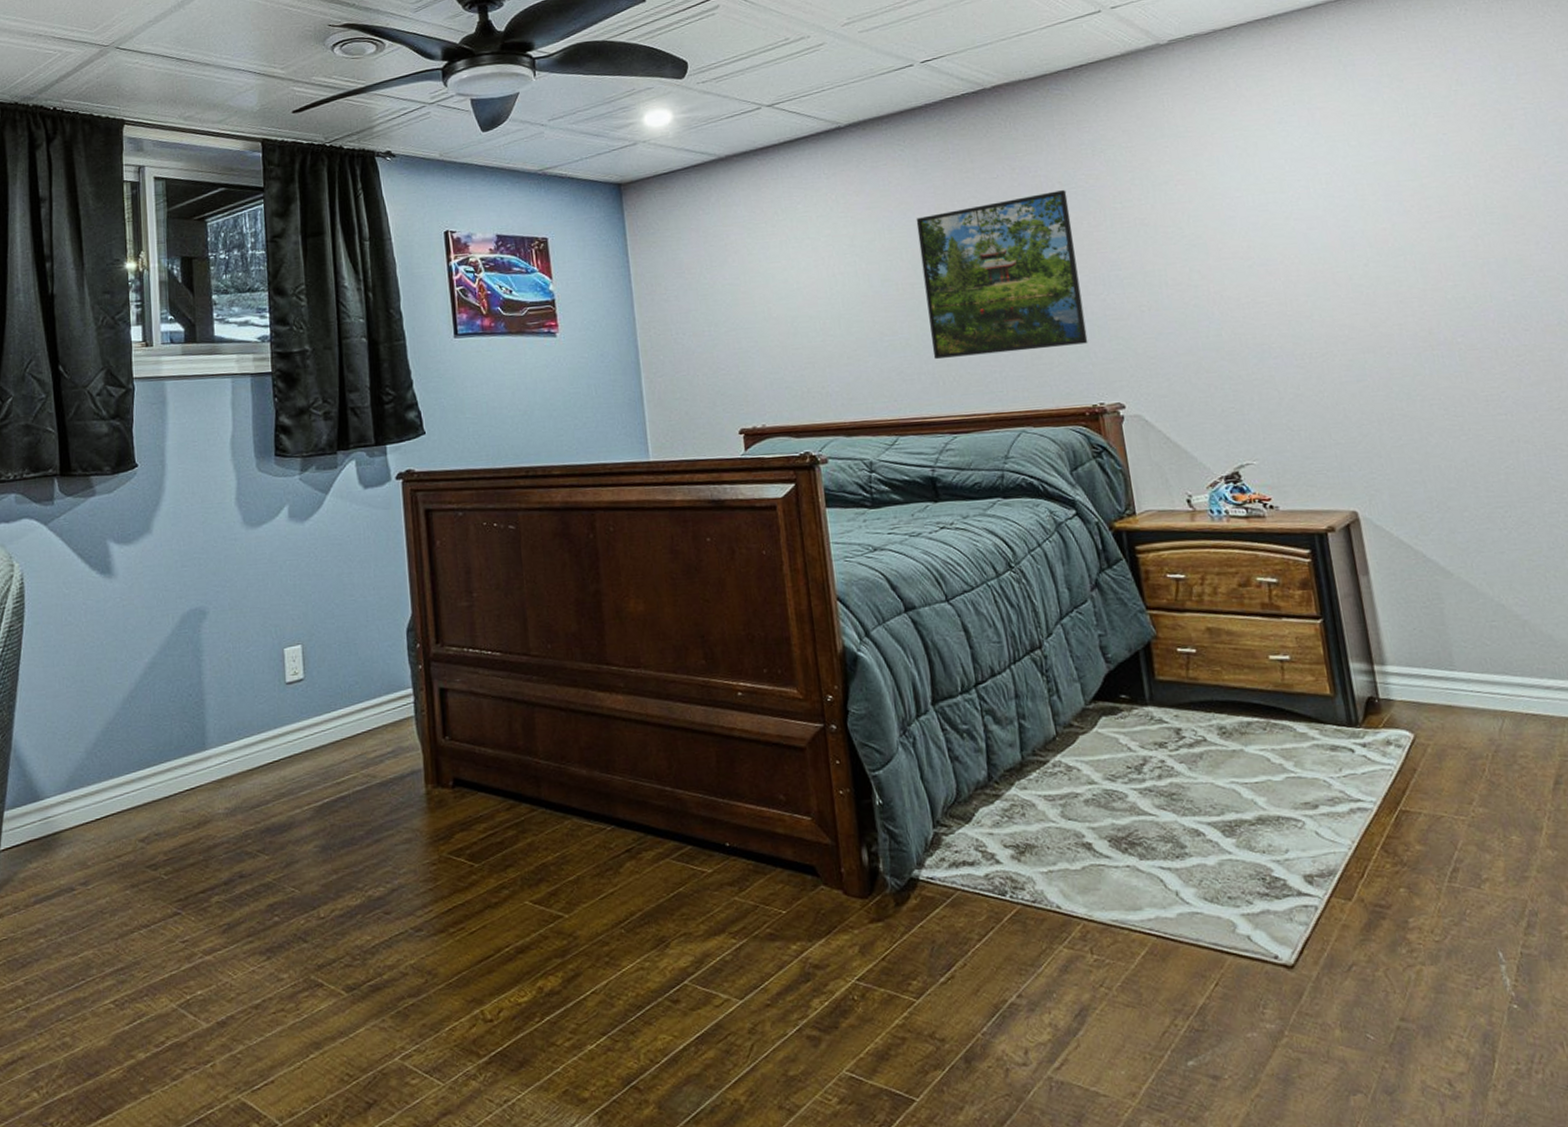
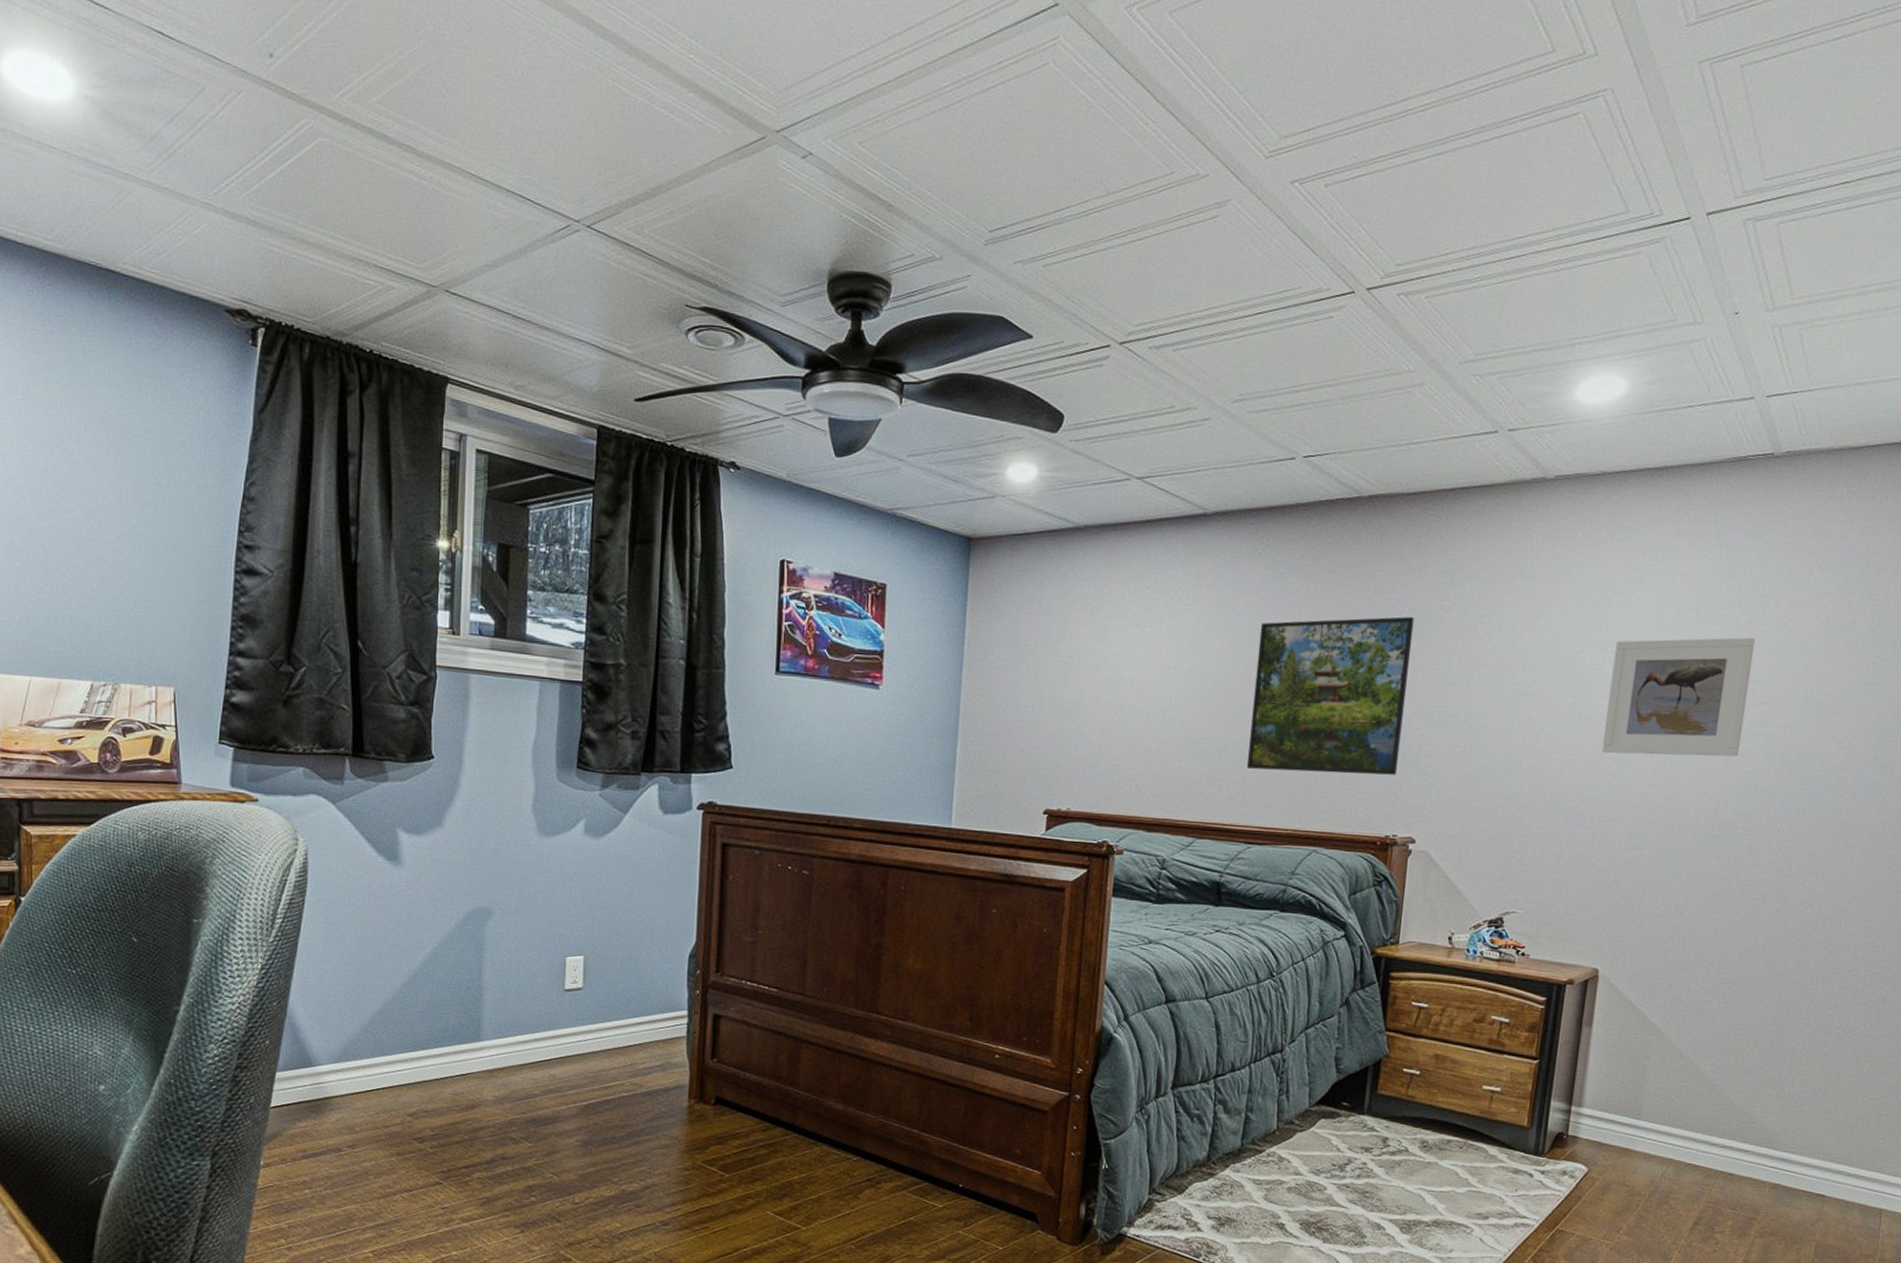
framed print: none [1274,156,1436,291] -> present [1601,637,1755,757]

